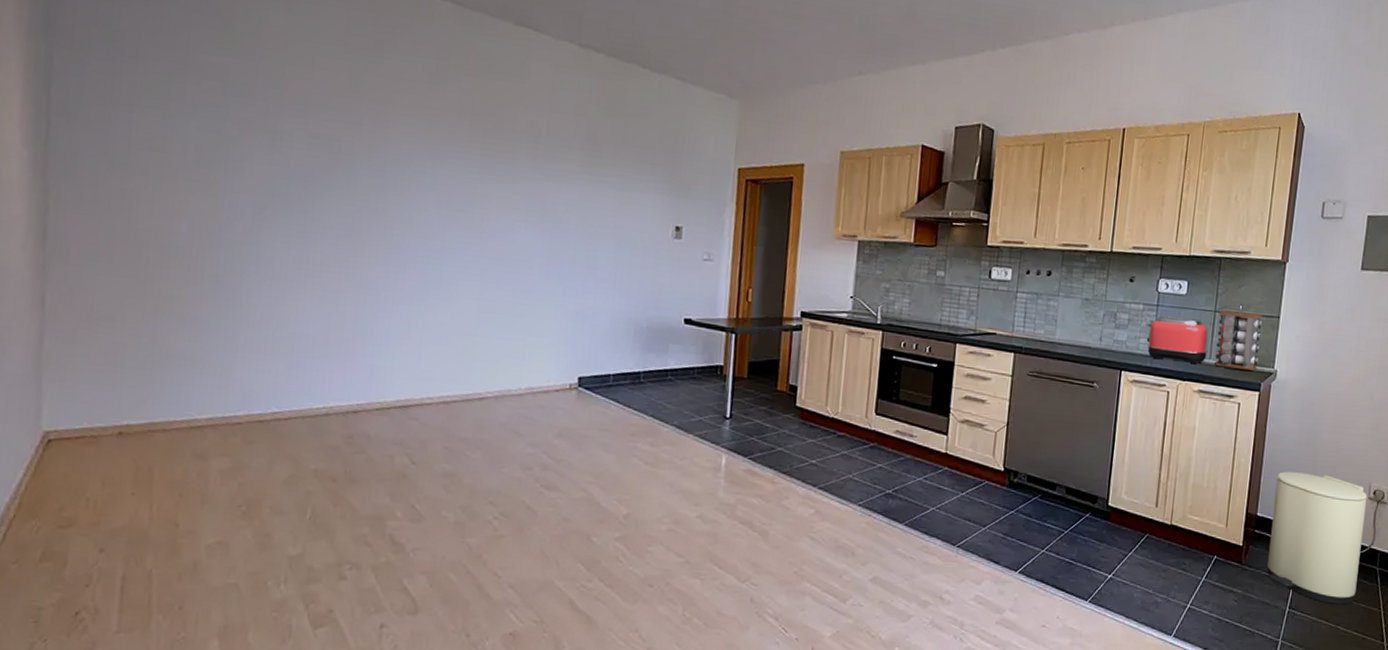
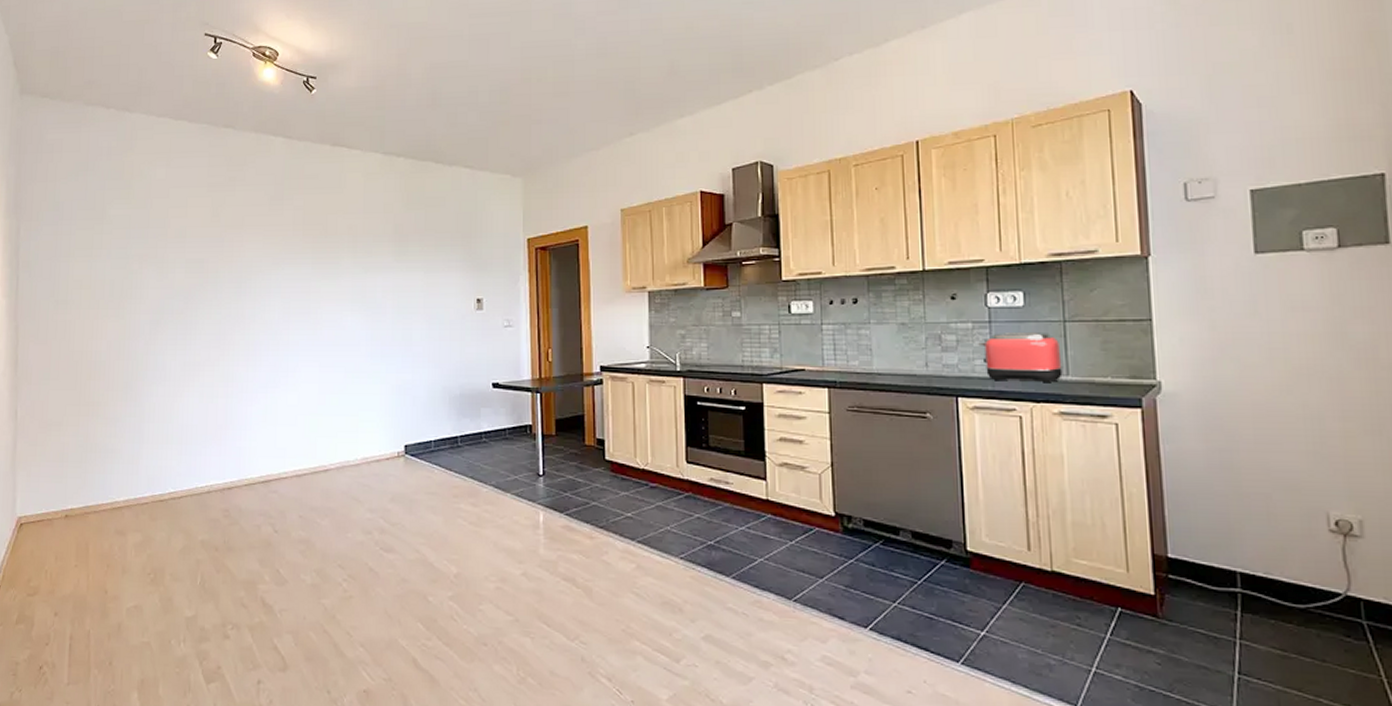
spice rack: present [1214,303,1263,371] -> none [1070,308,1134,386]
pedal bin: present [1267,471,1368,605] -> none [1186,502,1337,670]

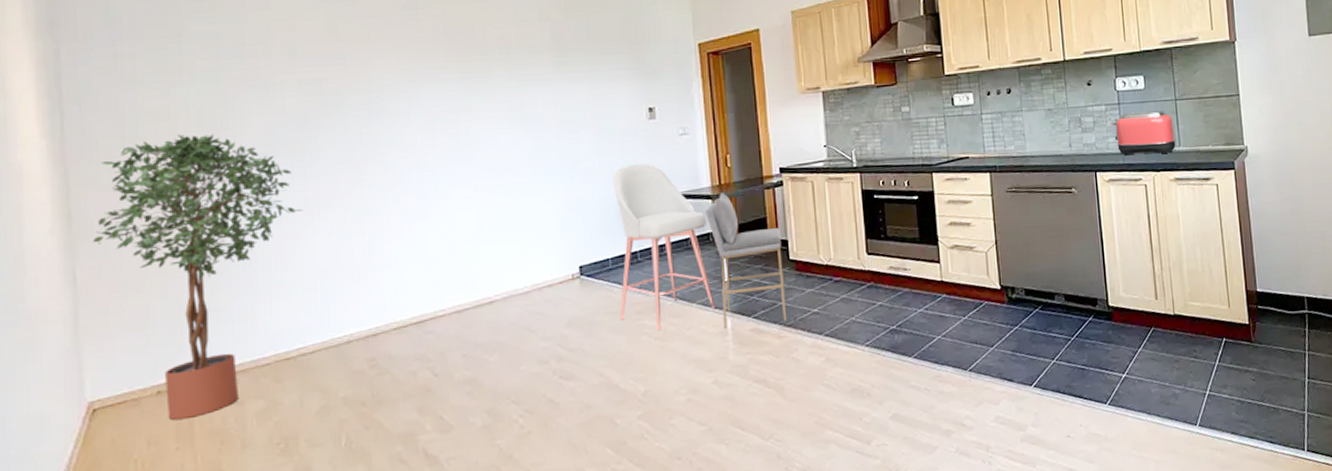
potted tree: none [30,301,182,542] -> present [93,134,303,421]
bar stool: none [438,352,529,516] -> present [612,164,715,331]
bar stool: none [525,386,599,522] -> present [705,193,787,328]

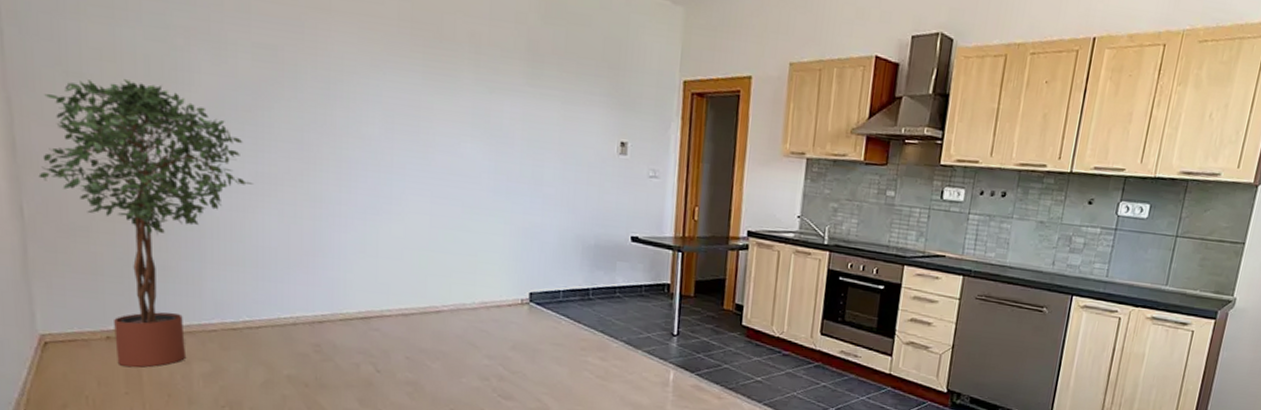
bar stool: present [612,164,715,331] -> none [564,199,664,370]
bar stool: present [705,193,787,328] -> none [664,245,738,384]
toaster: present [1110,109,1177,156] -> none [1101,240,1168,291]

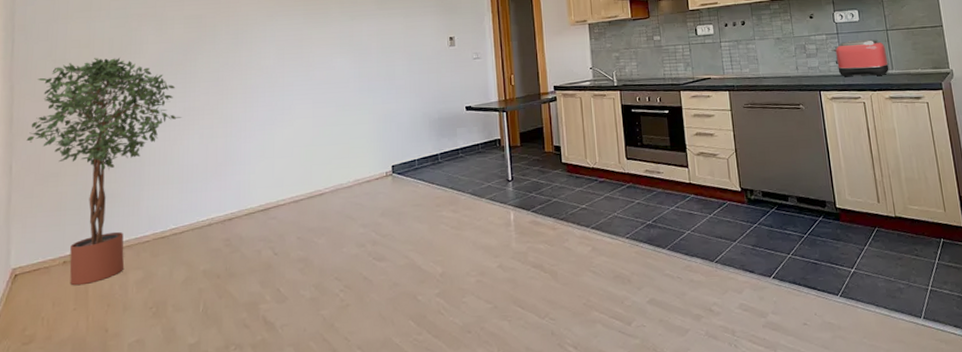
toaster: none [1101,240,1168,291] -> present [831,38,890,77]

